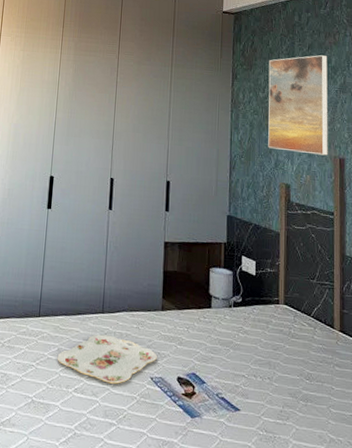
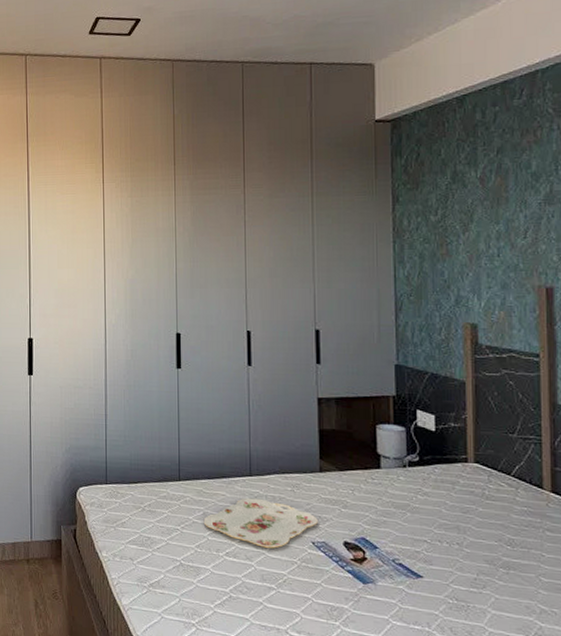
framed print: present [268,54,328,156] -> none [442,158,529,286]

